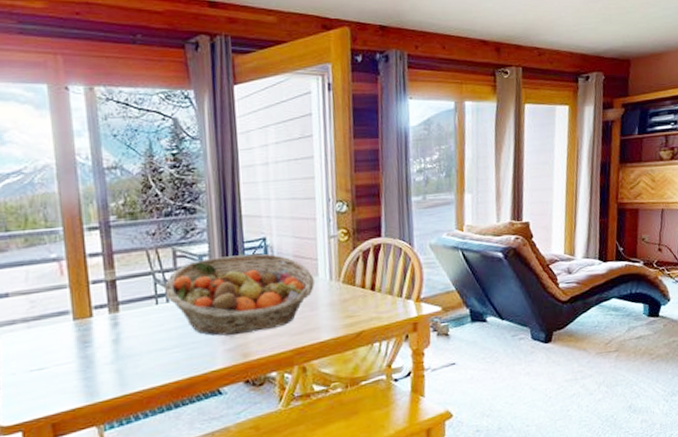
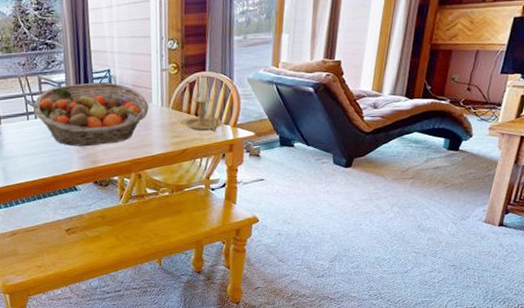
candle holder: none [353,241,405,309] -> present [180,74,223,131]

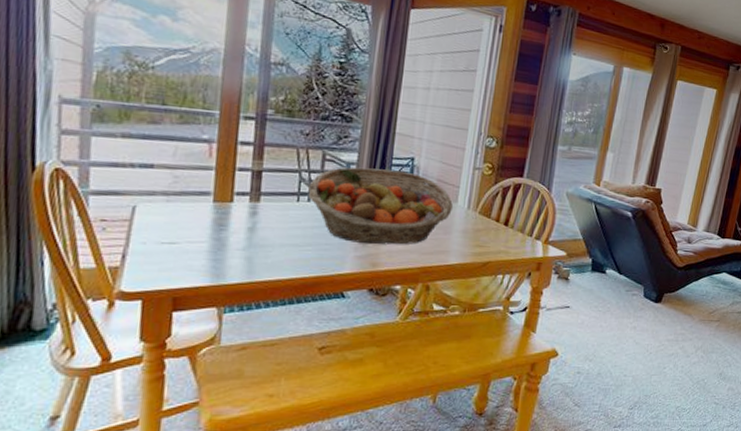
candle holder: present [180,74,223,131] -> none [486,180,534,246]

